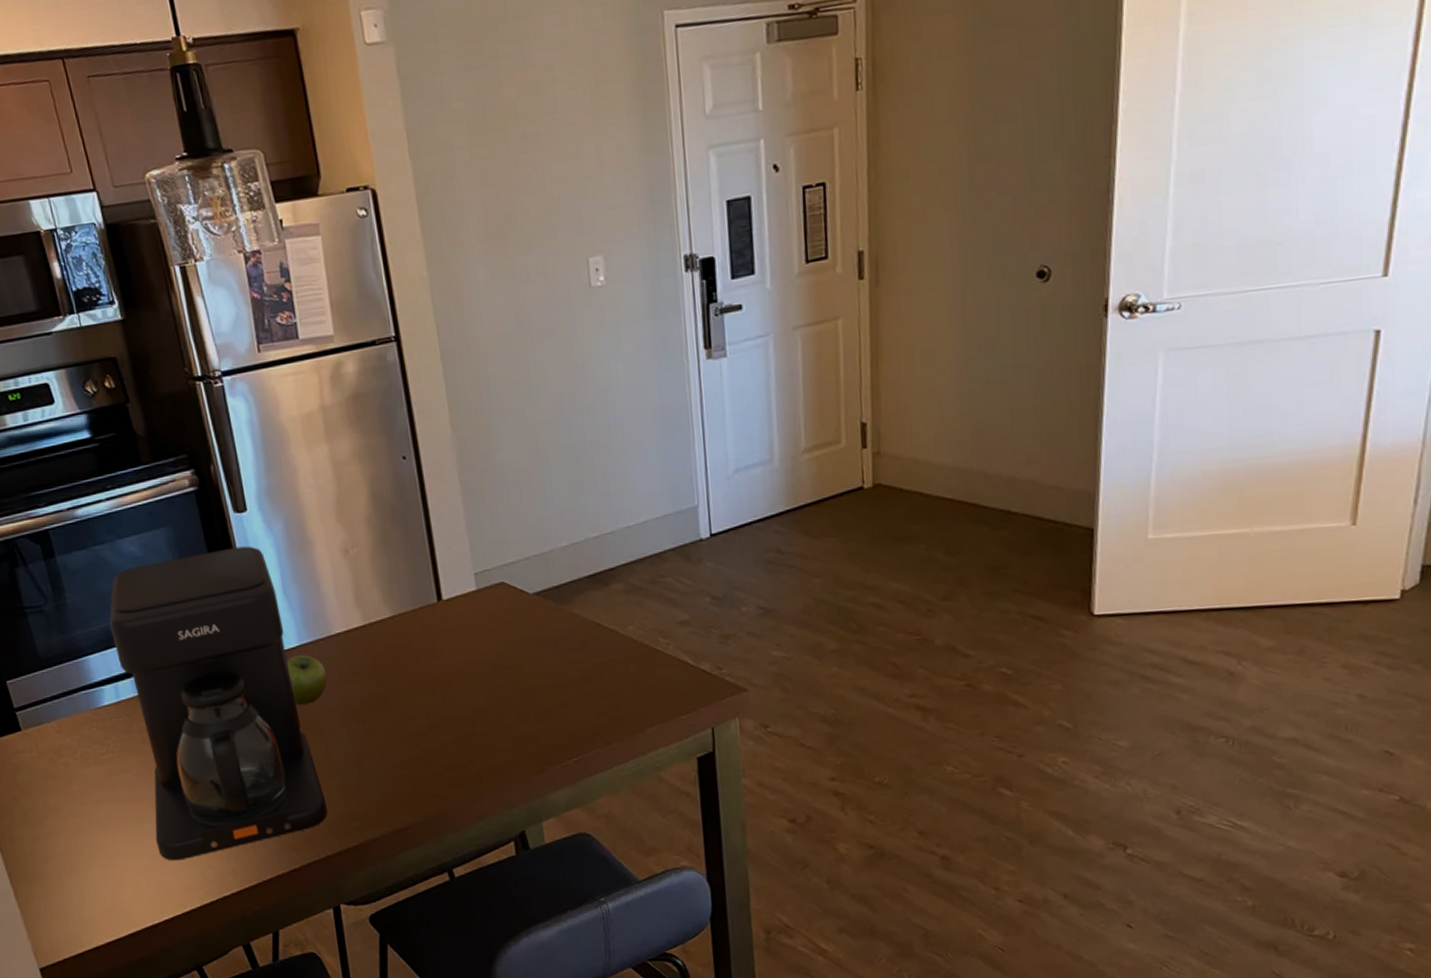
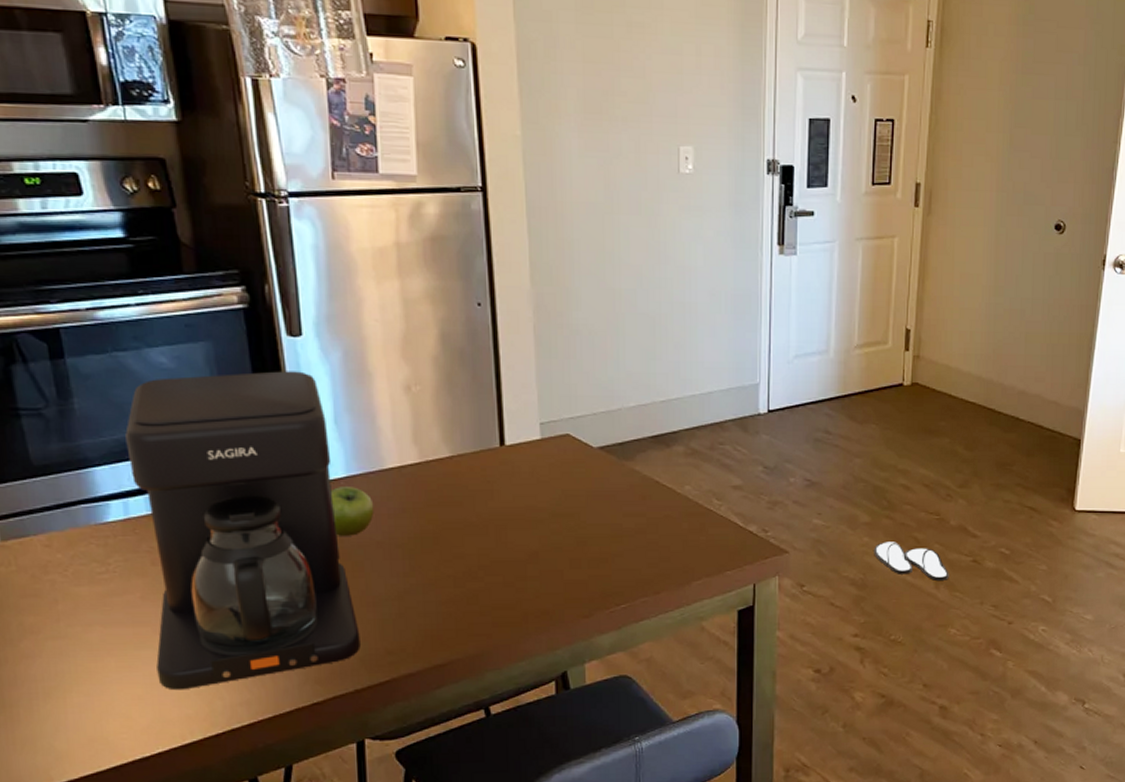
slippers: none [845,669,939,711] -> present [874,542,949,580]

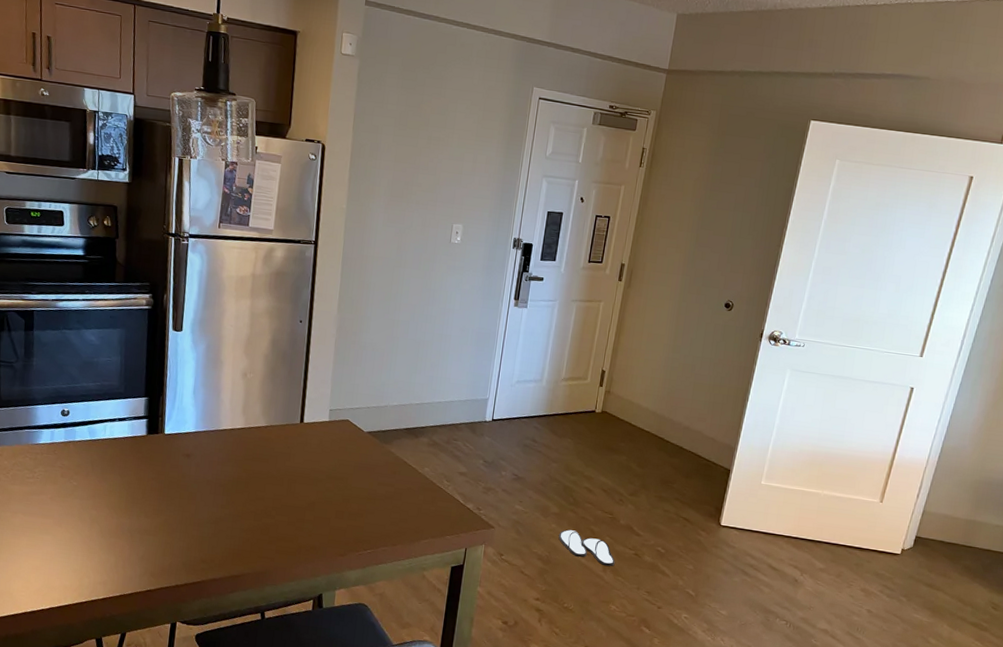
coffee maker: present [125,371,361,691] -> none [51,350,188,567]
fruit: present [330,487,374,536] -> none [181,438,210,474]

